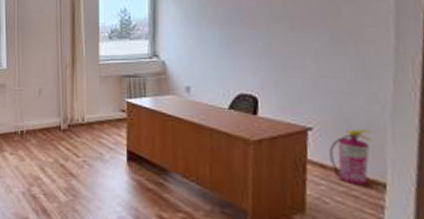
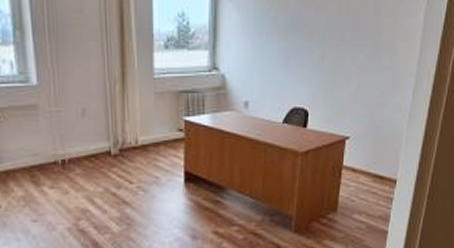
fire extinguisher: present [329,129,373,186] -> none [360,135,392,184]

